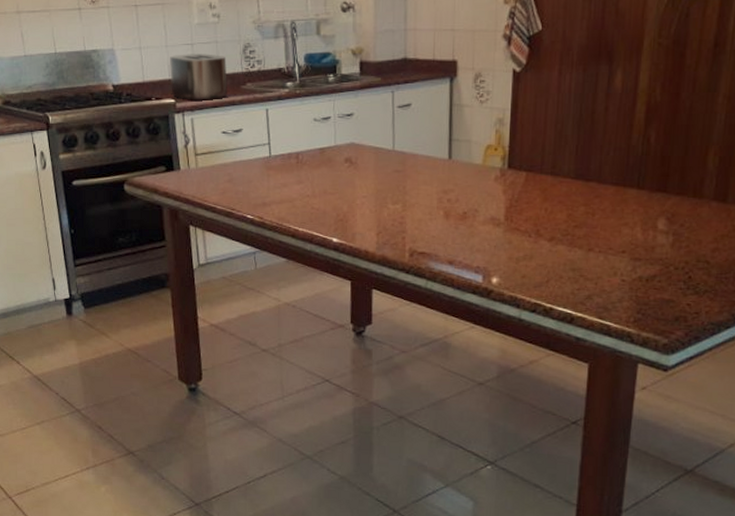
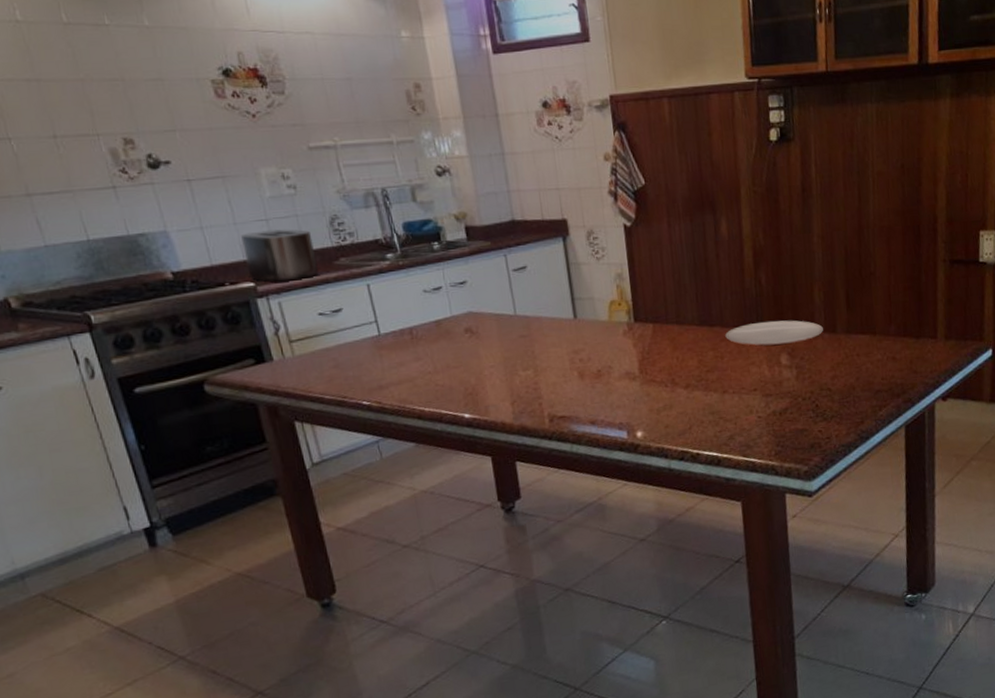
plate: none [601,182,712,209] -> present [725,320,823,347]

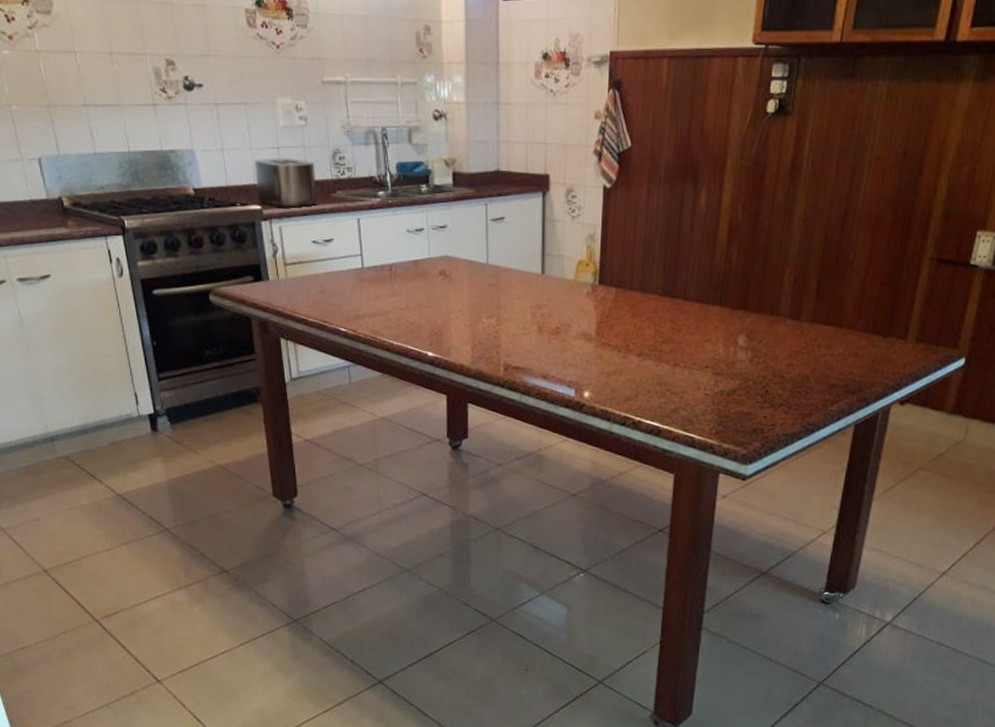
plate: present [725,320,823,347] -> none [686,299,787,326]

